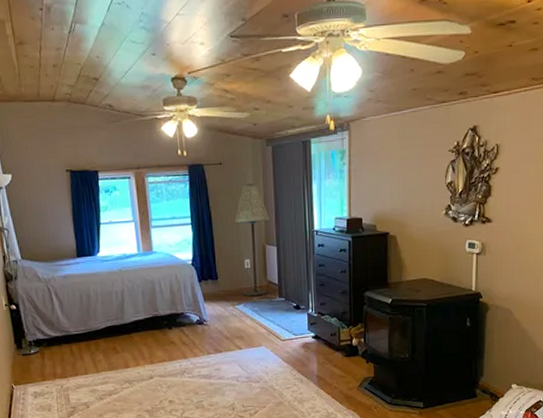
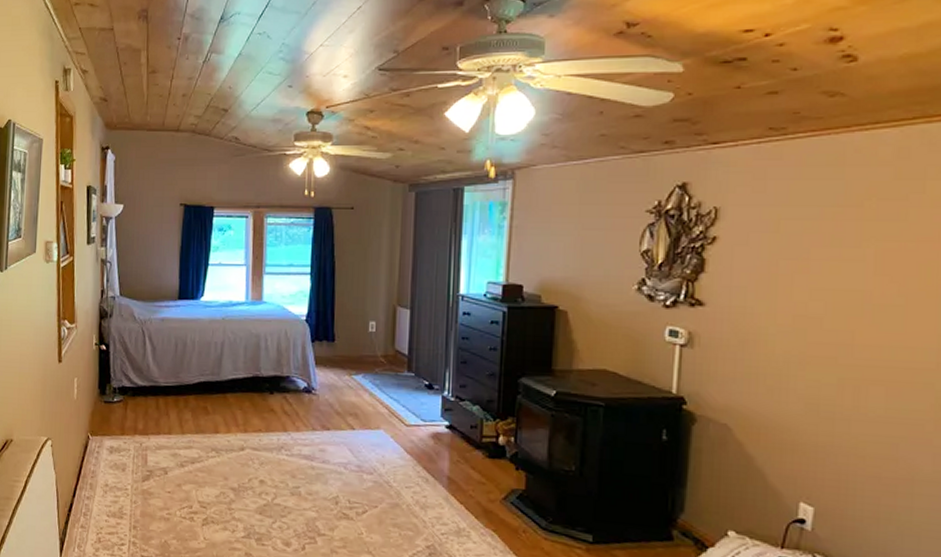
floor lamp: present [234,183,270,297] -> none [361,233,405,368]

